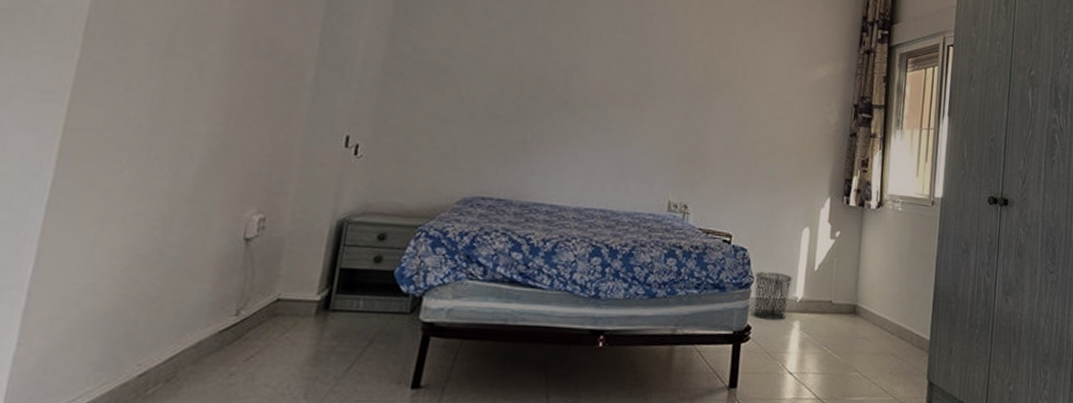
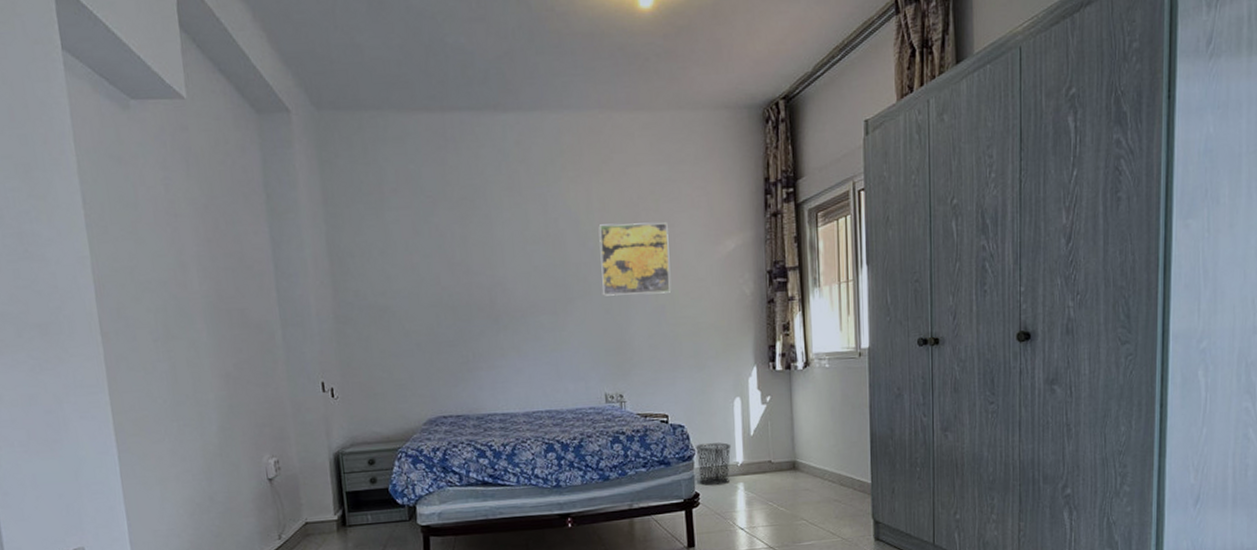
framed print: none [685,27,764,108] -> present [598,222,671,296]

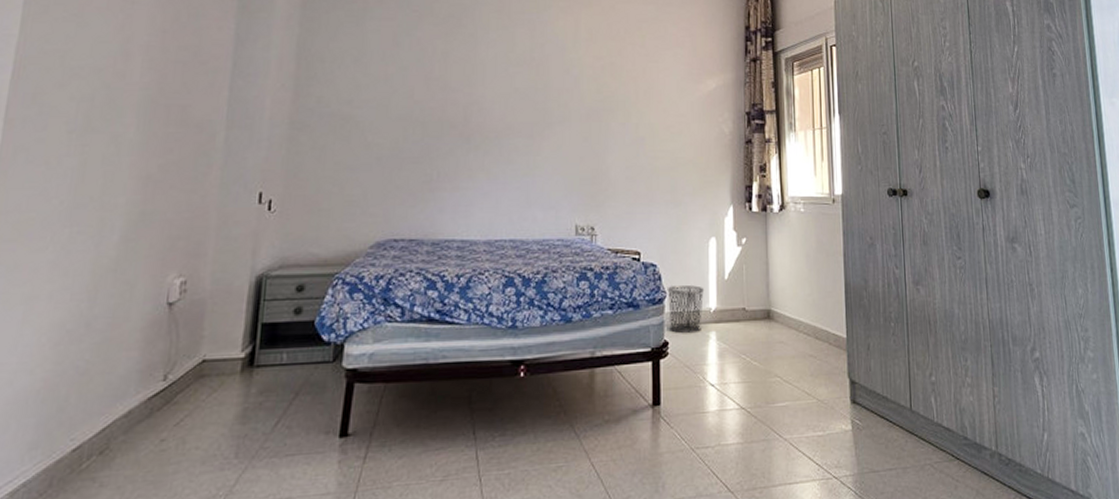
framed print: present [598,222,671,296] -> none [582,54,652,126]

